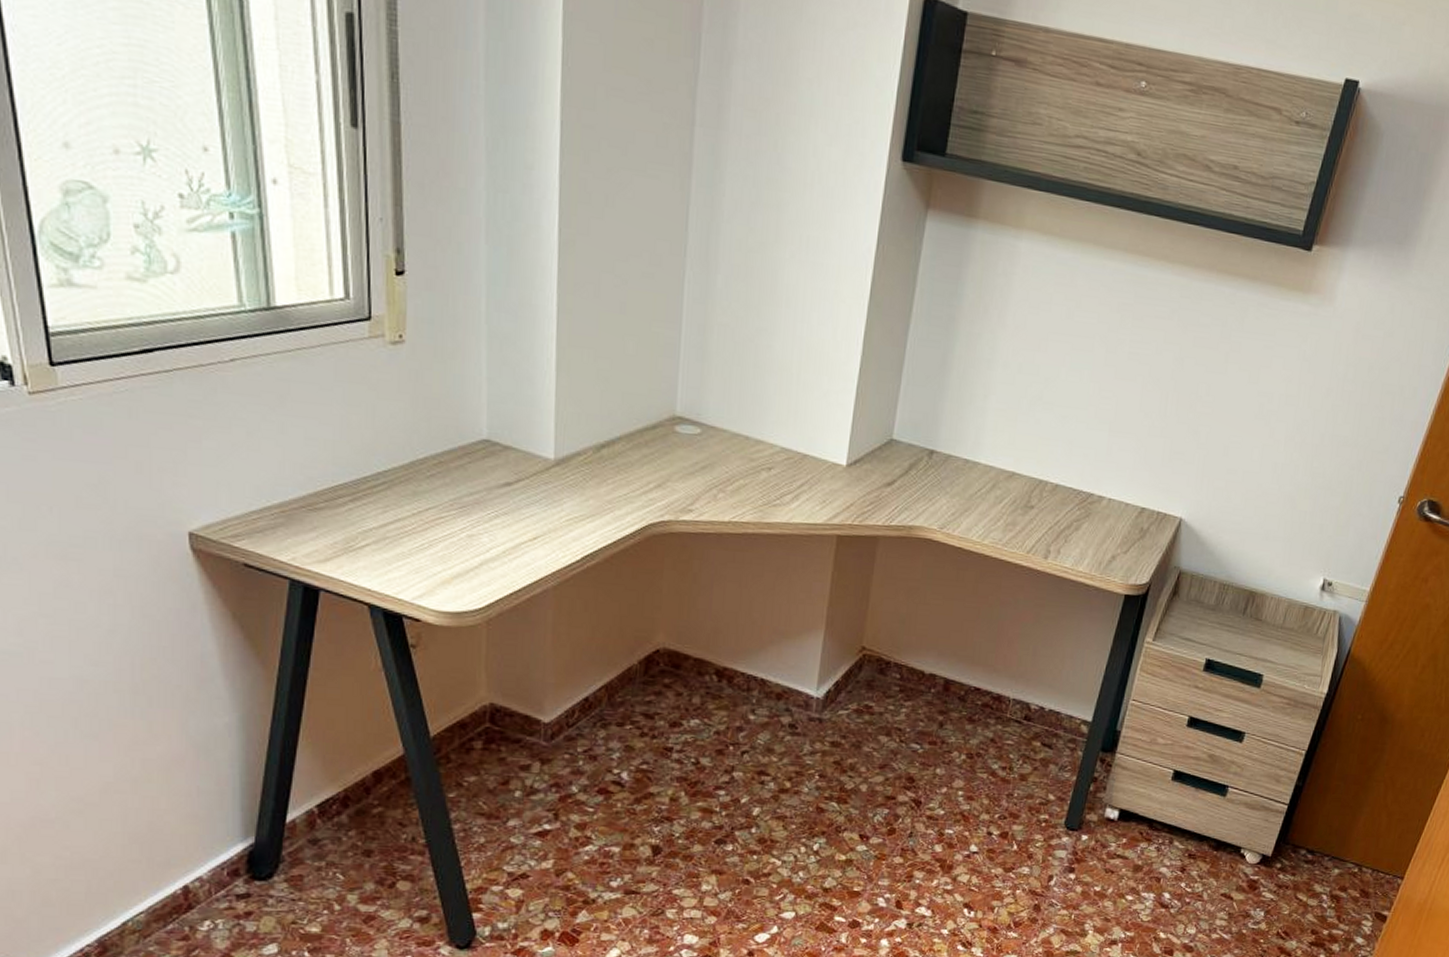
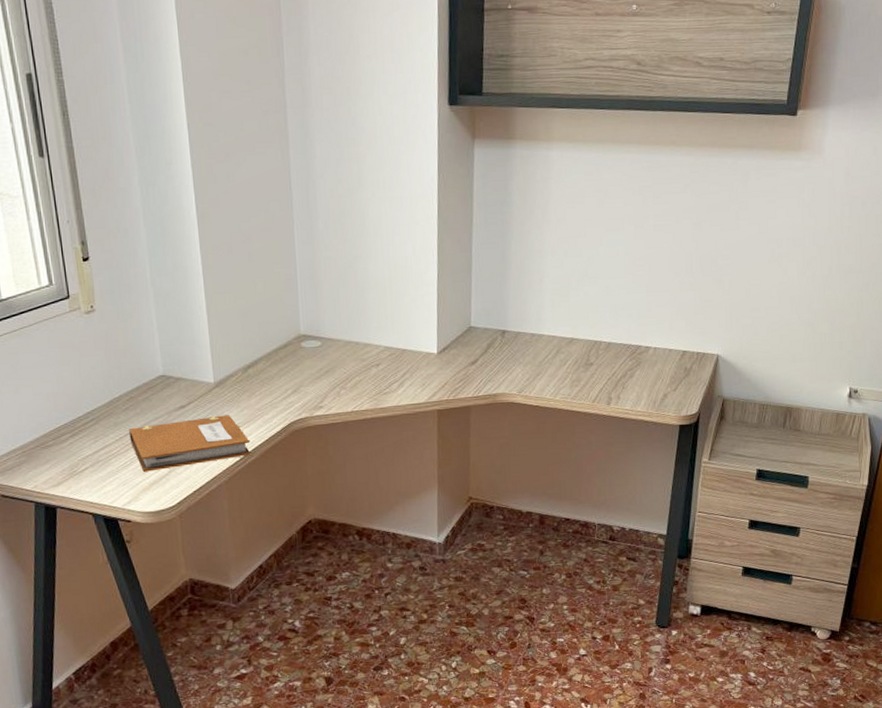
notebook: none [431,501,593,561] -> present [129,415,251,472]

